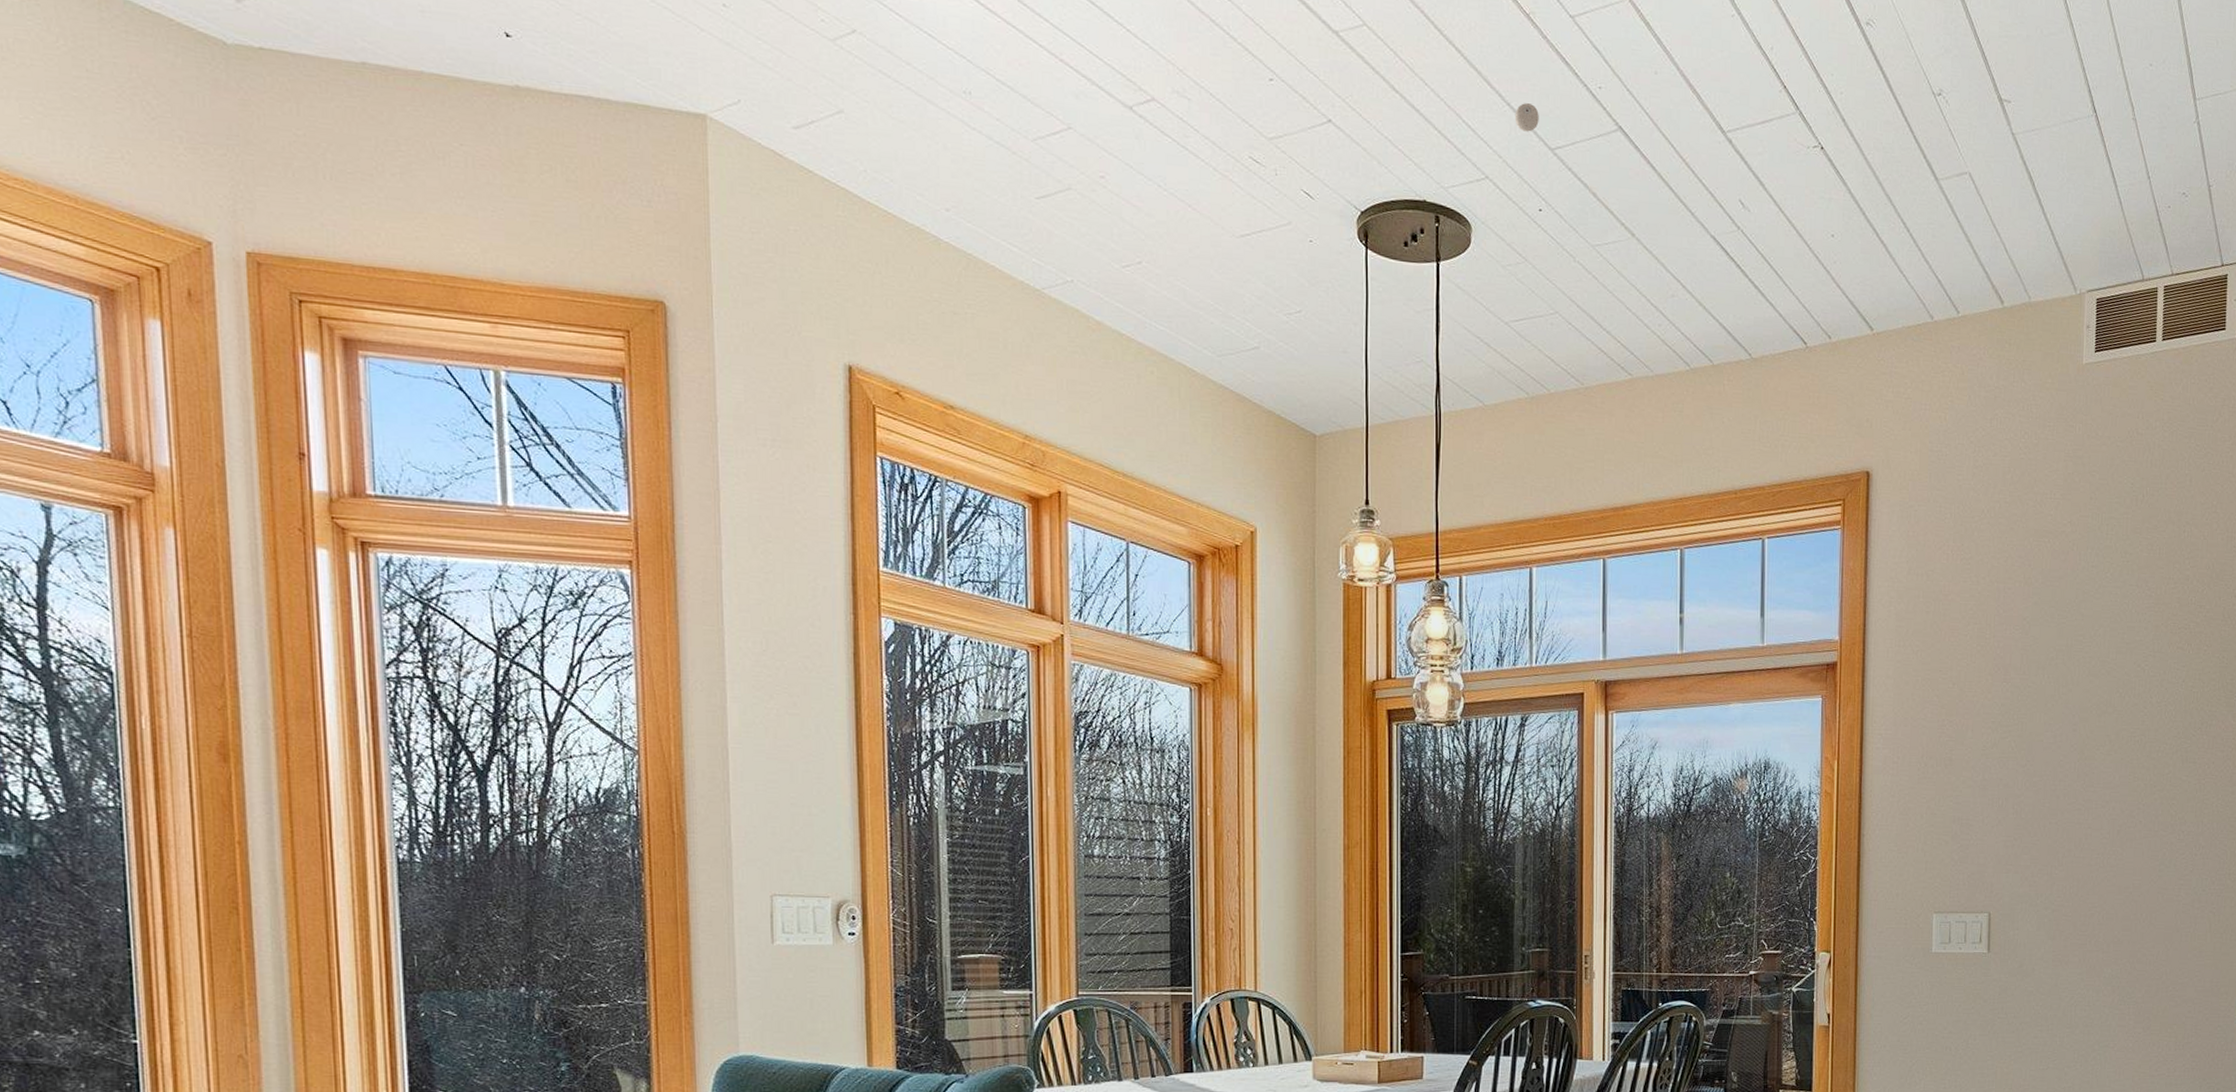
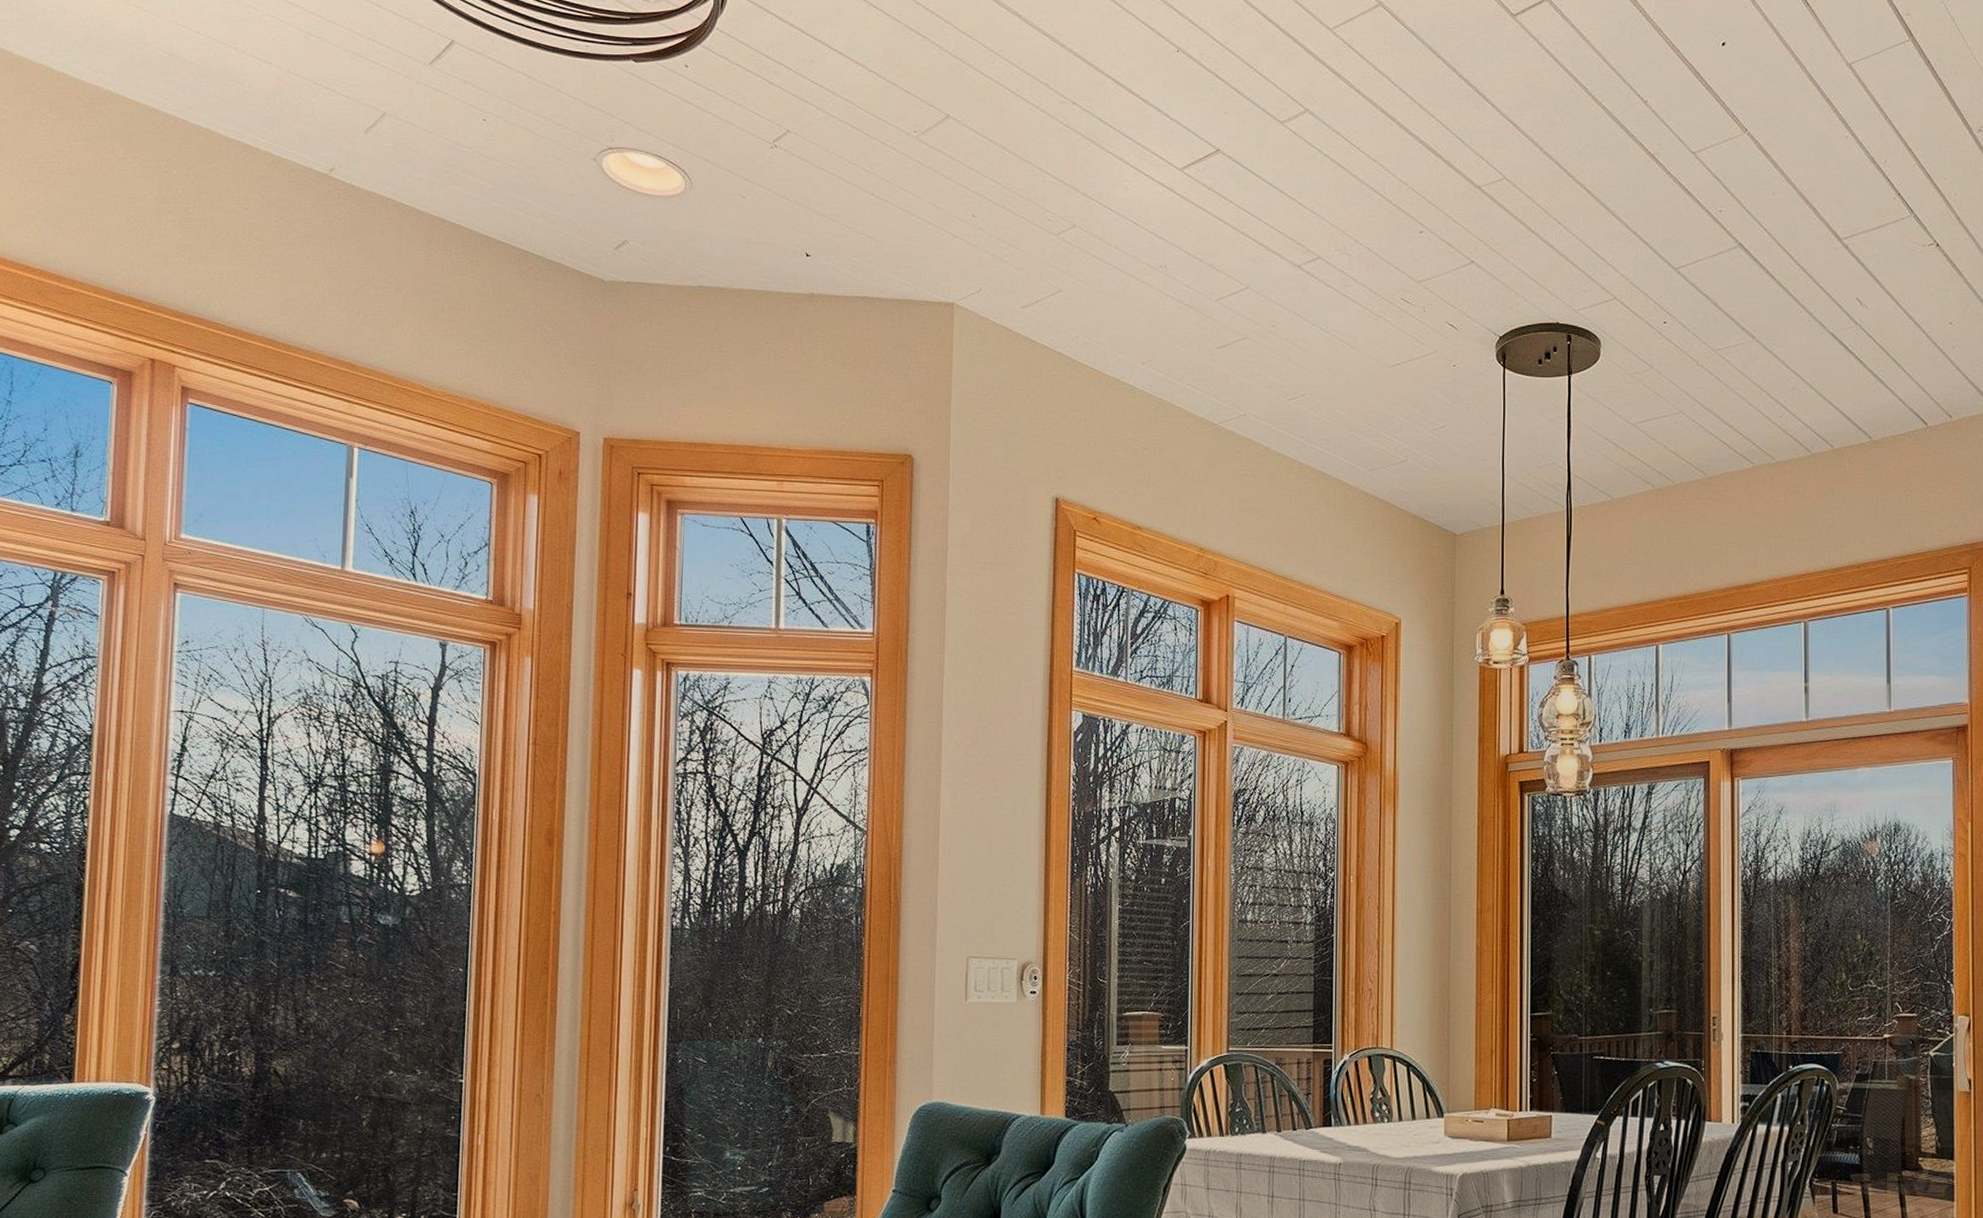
eyeball: present [1515,103,1539,132] -> none [1641,231,1663,256]

